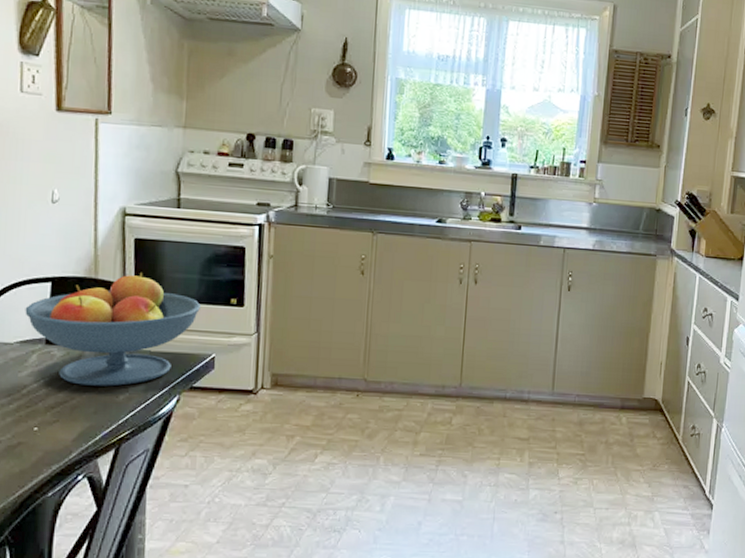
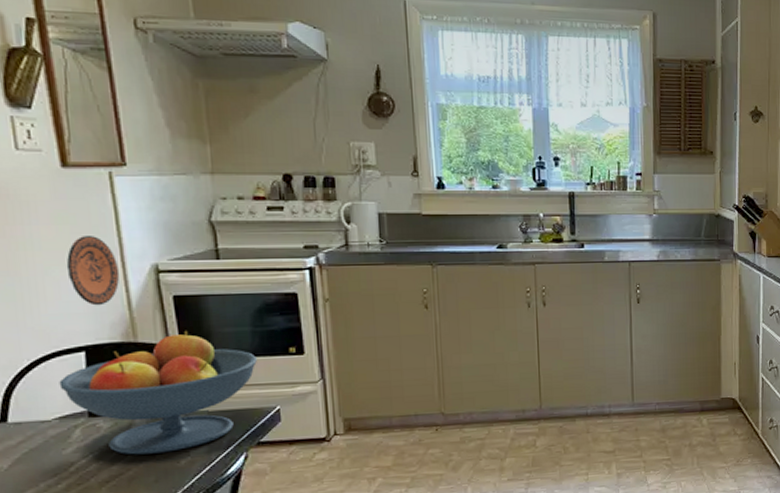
decorative plate: none [47,175,92,241] -> present [66,236,120,306]

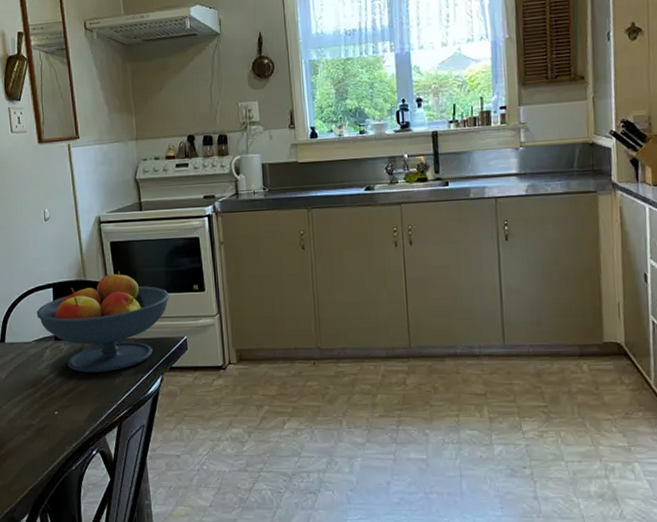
decorative plate: present [66,236,120,306] -> none [41,196,75,251]

